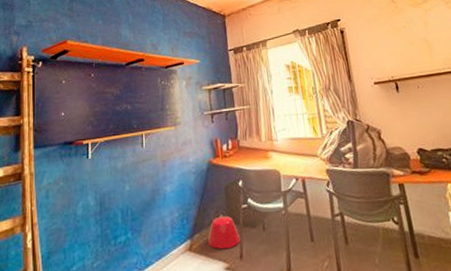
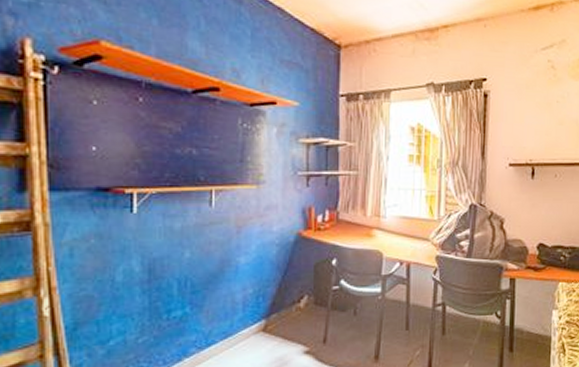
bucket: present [207,215,241,250] -> none [286,296,327,333]

